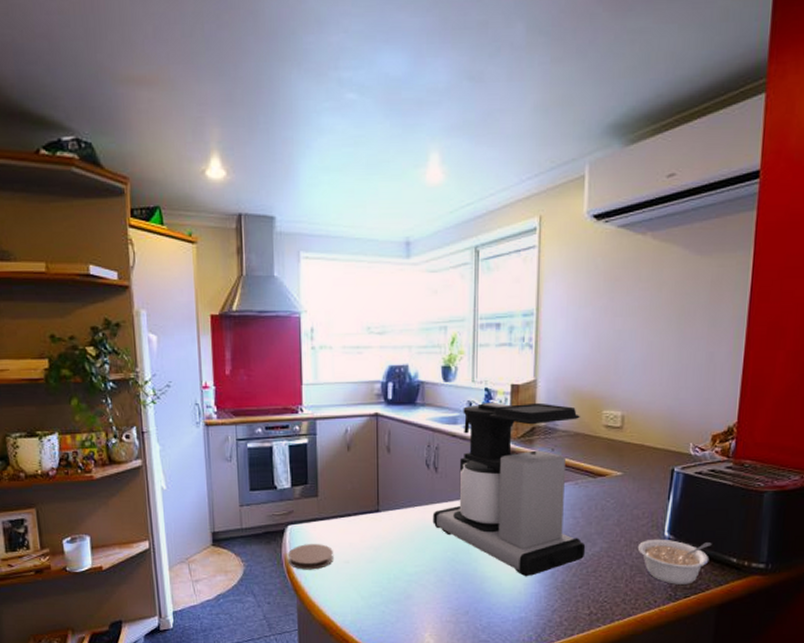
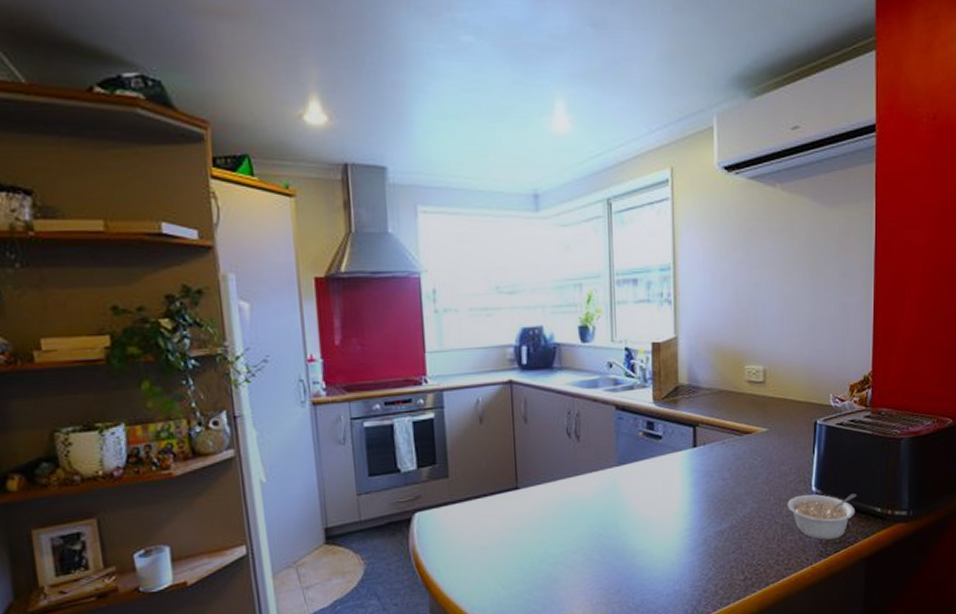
coaster: present [288,544,333,570] -> none [417,530,469,562]
coffee maker: present [433,402,586,577] -> none [577,360,737,547]

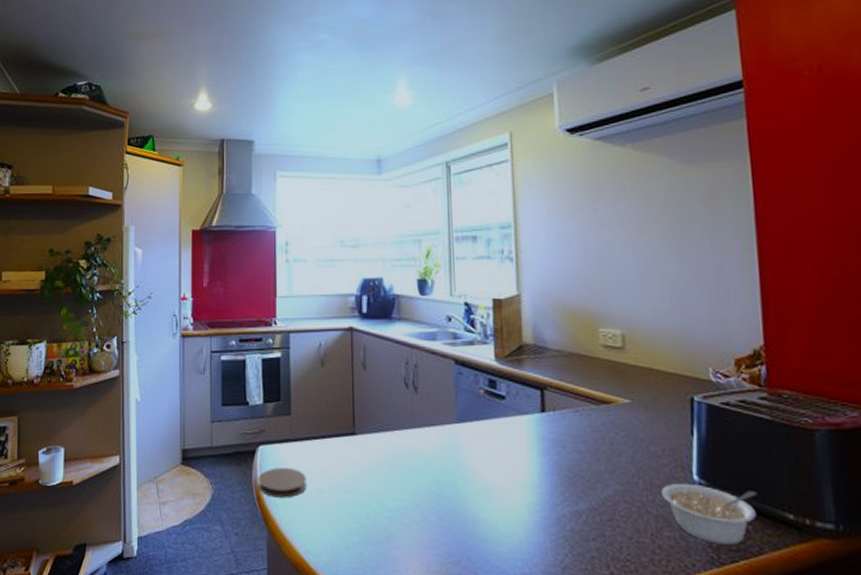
coaster: none [417,530,469,562] -> present [259,468,306,498]

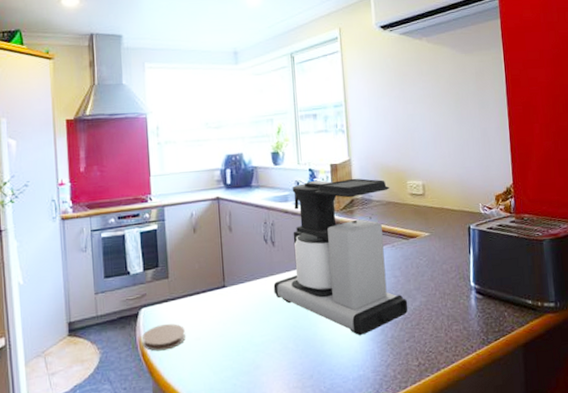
coffee maker: none [414,317,597,522] -> present [273,178,408,336]
legume: present [660,483,757,545] -> none [450,288,510,329]

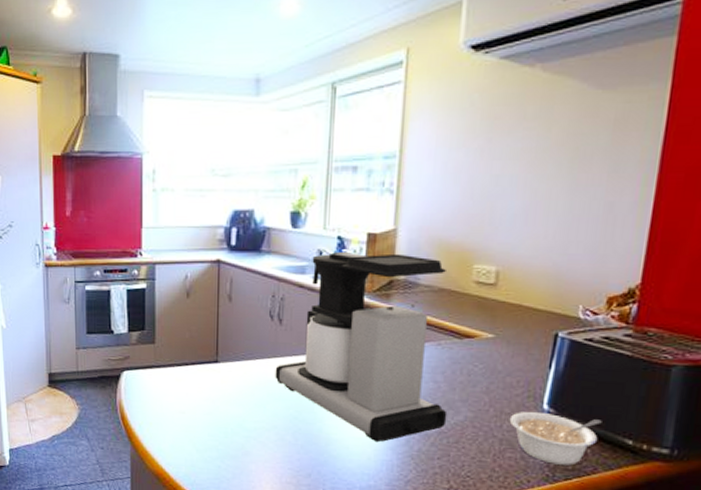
coaster: present [143,323,185,351] -> none [123,391,169,418]
legume: none [450,288,510,329] -> present [509,411,602,466]

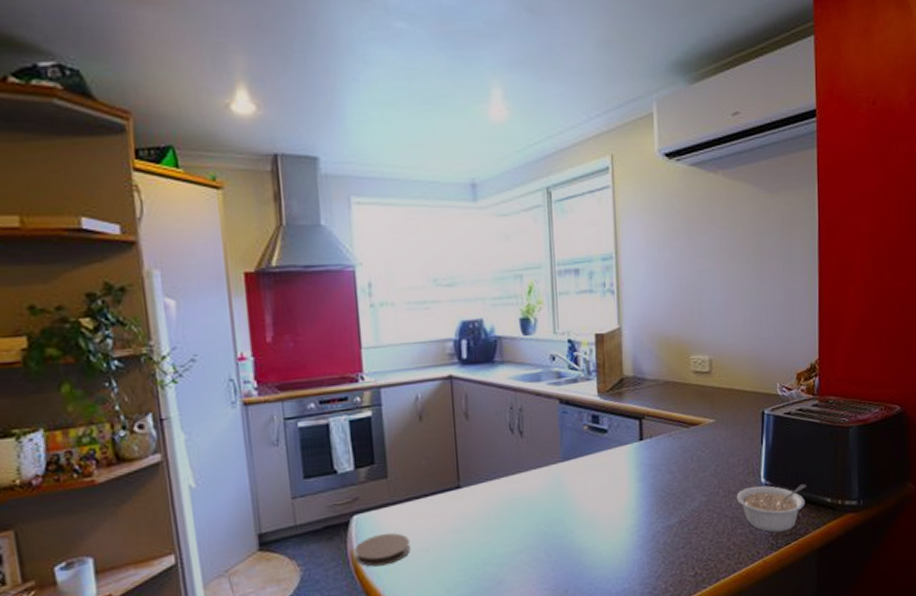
coaster: none [123,391,169,418] -> present [355,533,410,567]
coffee maker: present [275,251,447,443] -> none [521,351,685,543]

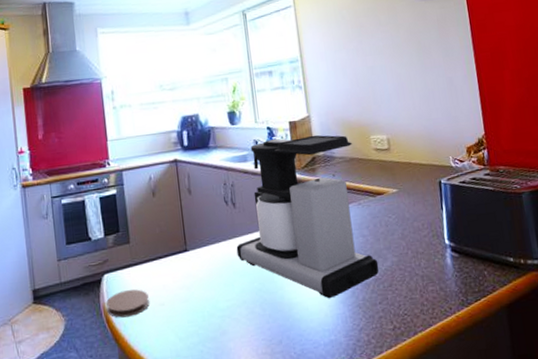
coffee maker: none [521,351,685,543] -> present [236,135,379,299]
legume: present [736,484,807,533] -> none [424,245,490,290]

